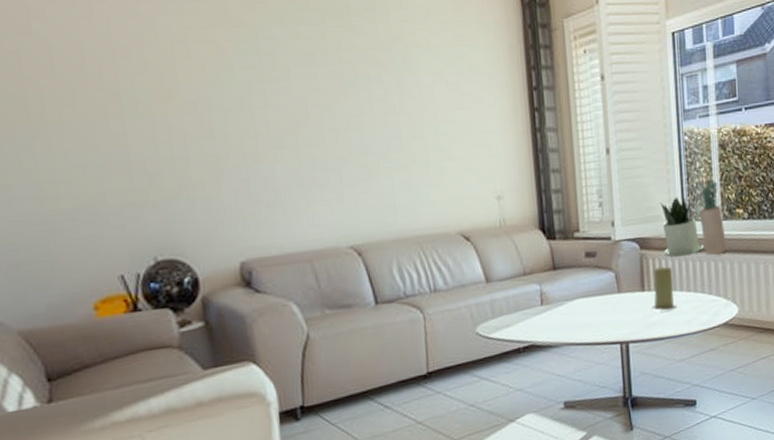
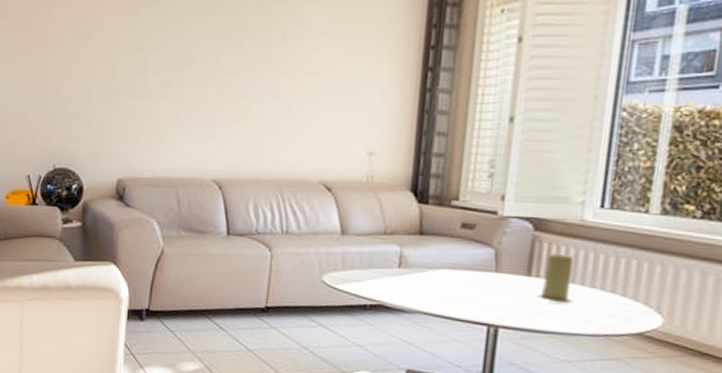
planter: present [660,196,704,257] -> none [566,179,625,248]
vase: present [699,175,727,255] -> none [625,159,662,253]

